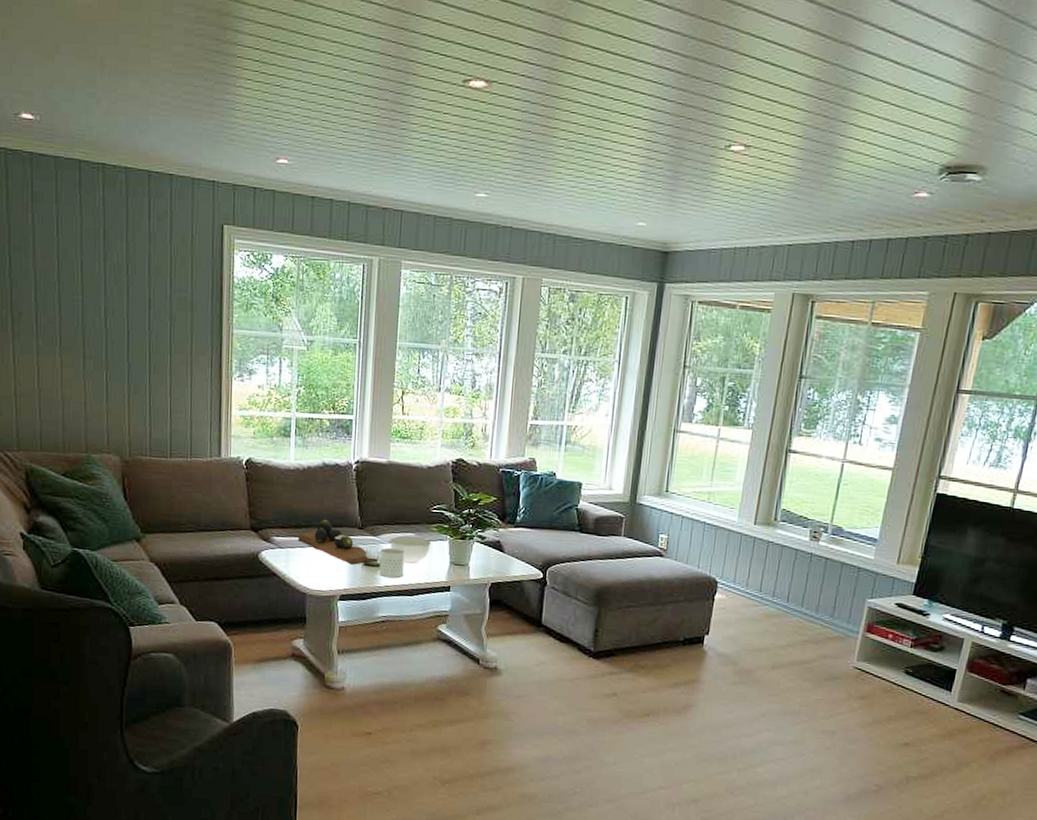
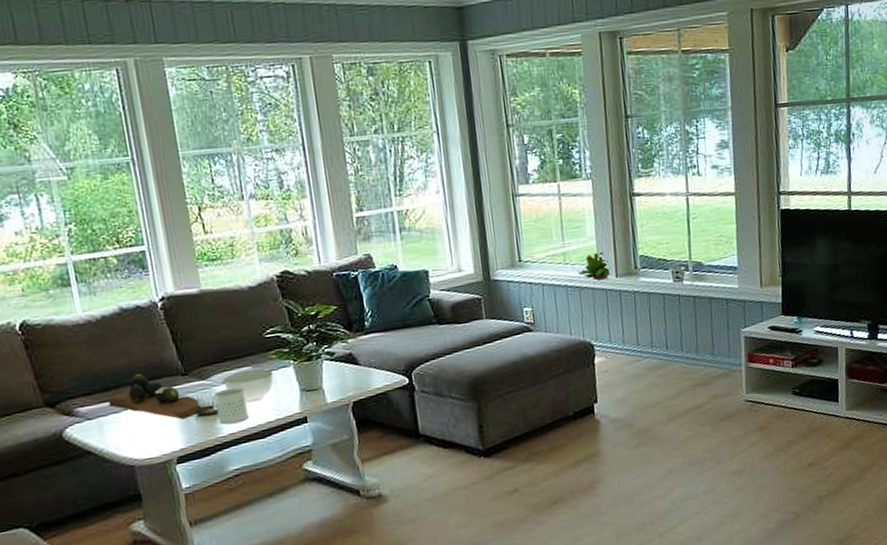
potted flower: none [719,497,752,524] -> present [578,251,612,280]

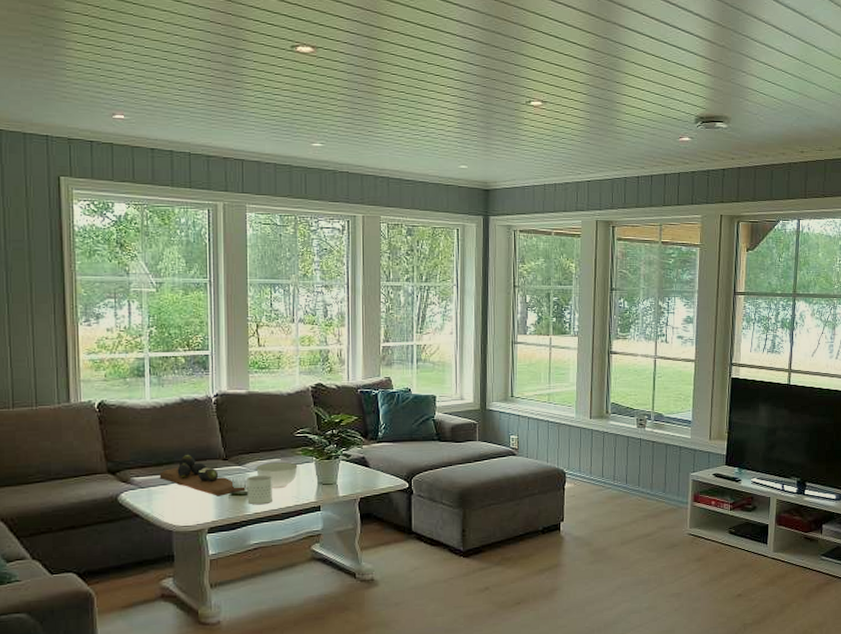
potted flower: present [578,251,612,280] -> none [559,396,587,419]

